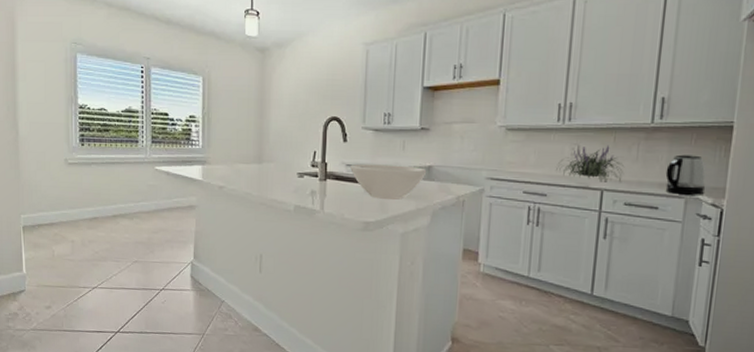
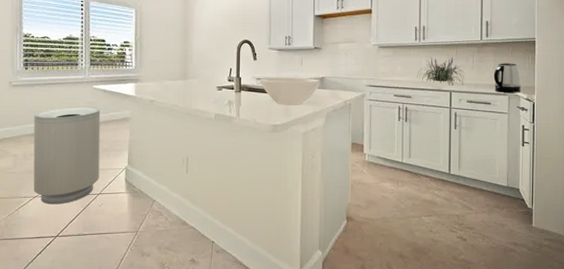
trash can: none [92,190,163,298] -> present [33,106,100,205]

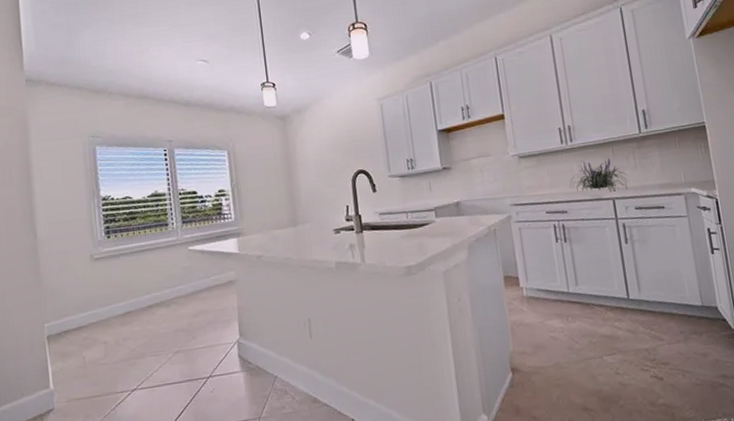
trash can: present [33,106,100,205] -> none [123,272,208,398]
bowl: present [260,77,321,106] -> none [383,205,456,242]
kettle: present [493,63,522,93] -> none [661,155,699,193]

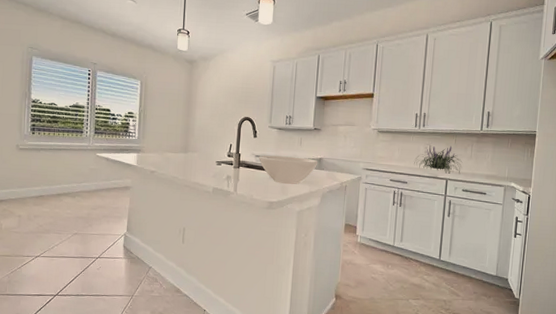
bowl: none [383,205,456,242] -> present [259,155,318,185]

